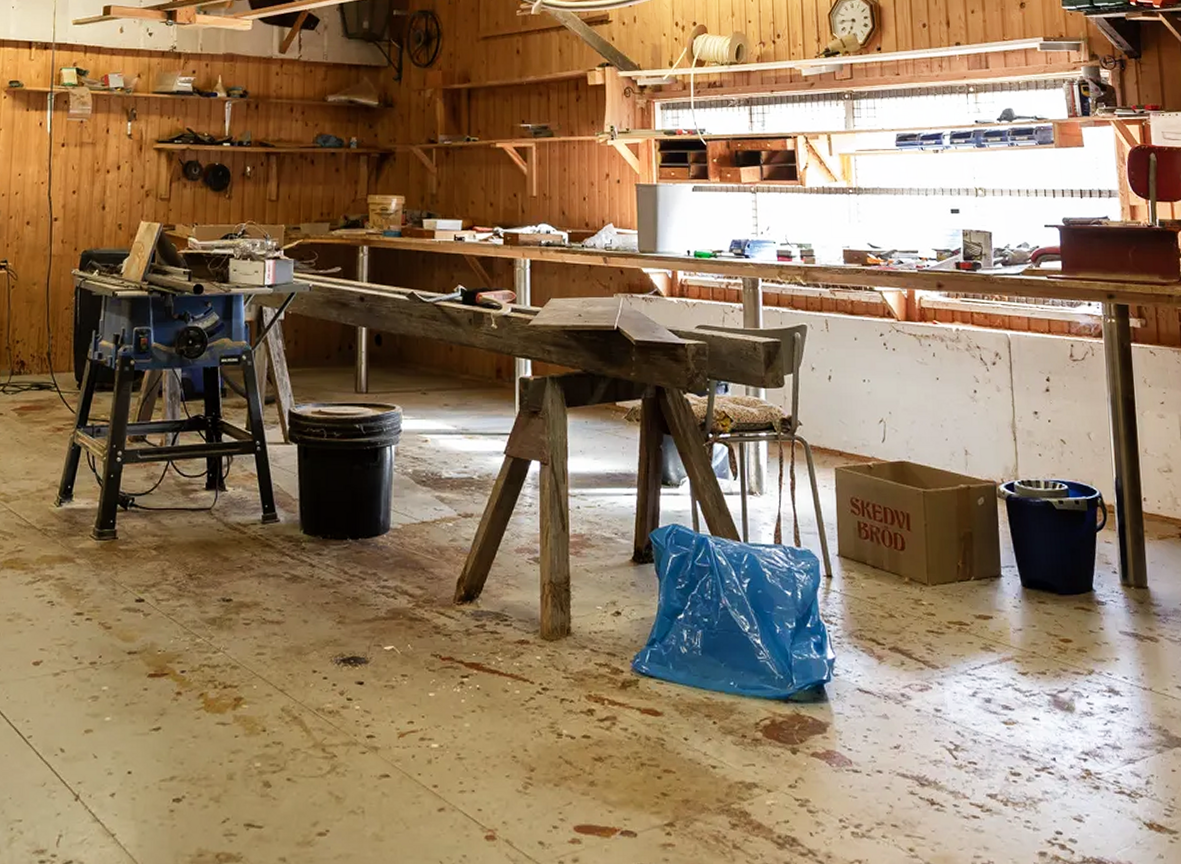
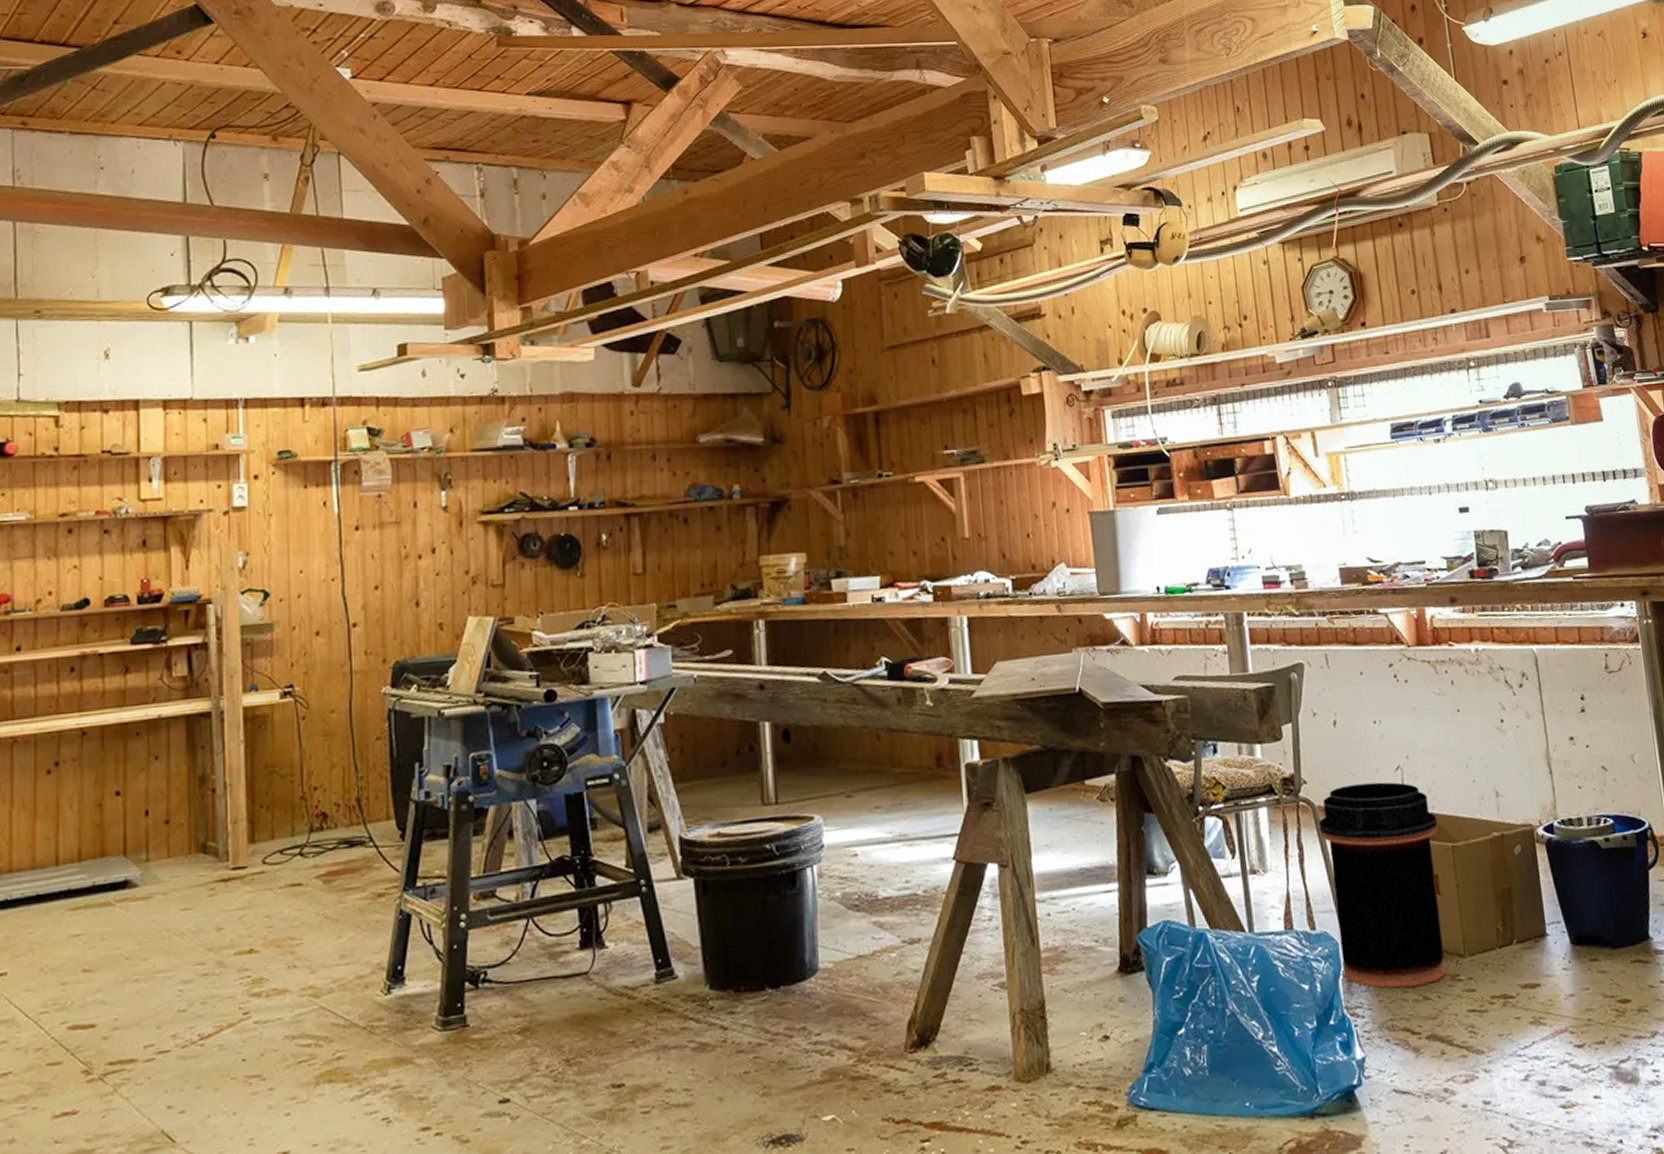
trash can: none [809,431,912,604] -> present [1318,782,1446,988]

